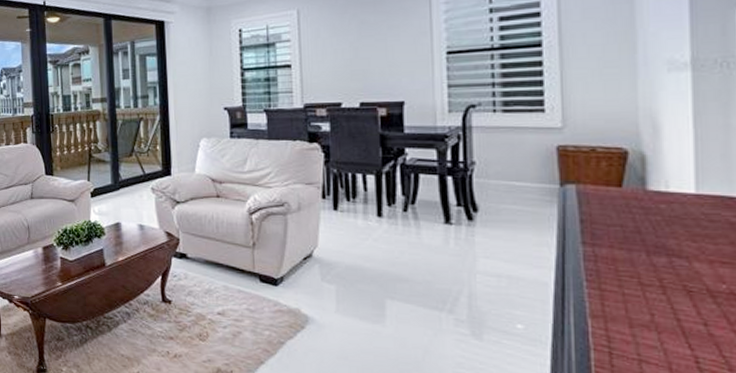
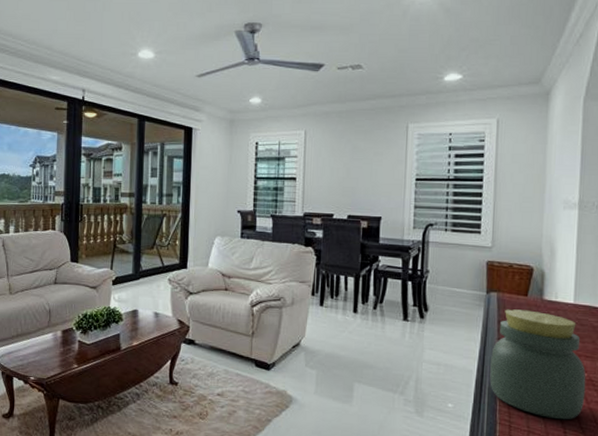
jar: none [574,204,726,346] -> present [490,309,586,420]

